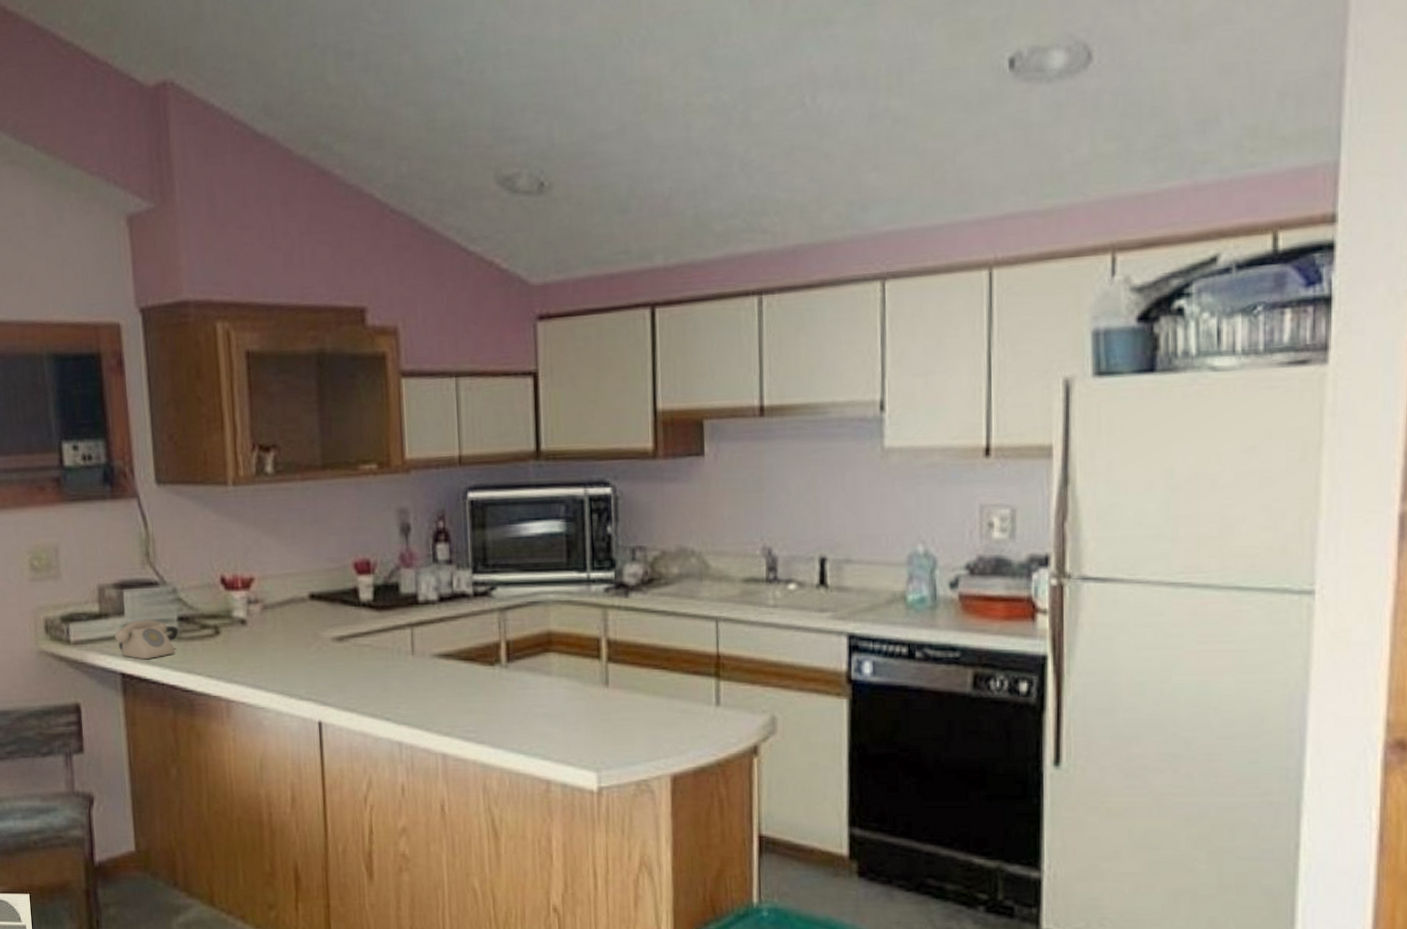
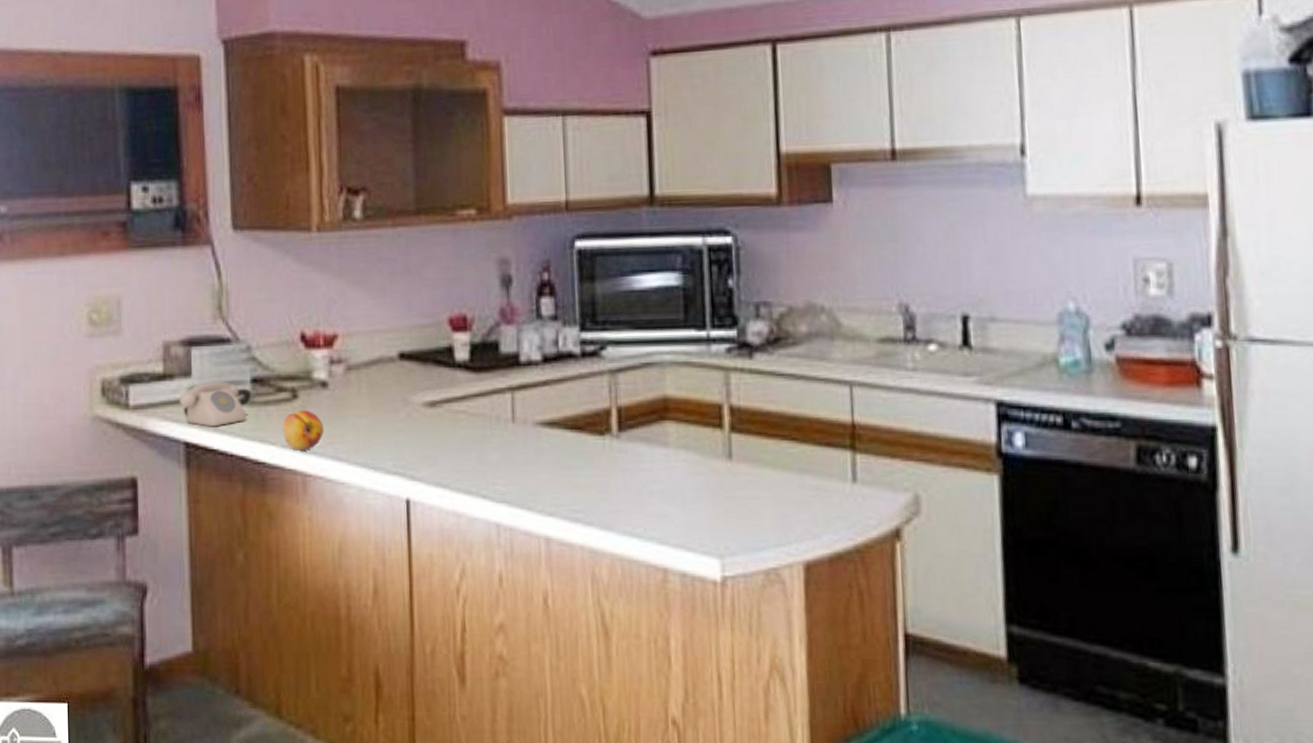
fruit: none [207,645,245,680] -> present [282,410,325,451]

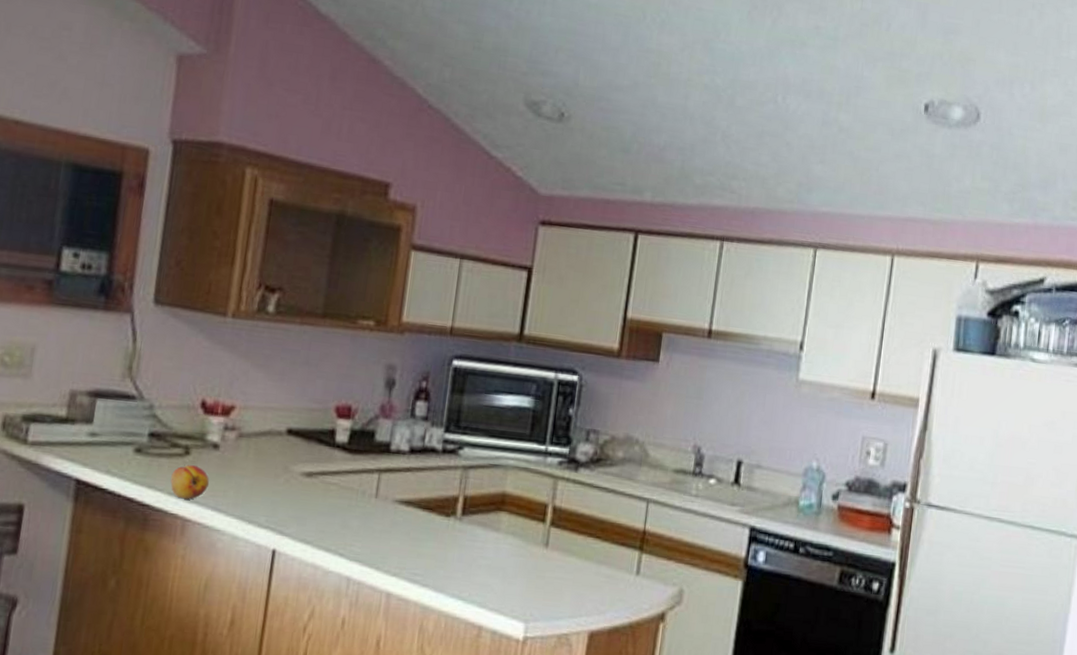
telephone: present [179,382,252,427] -> none [76,430,147,470]

